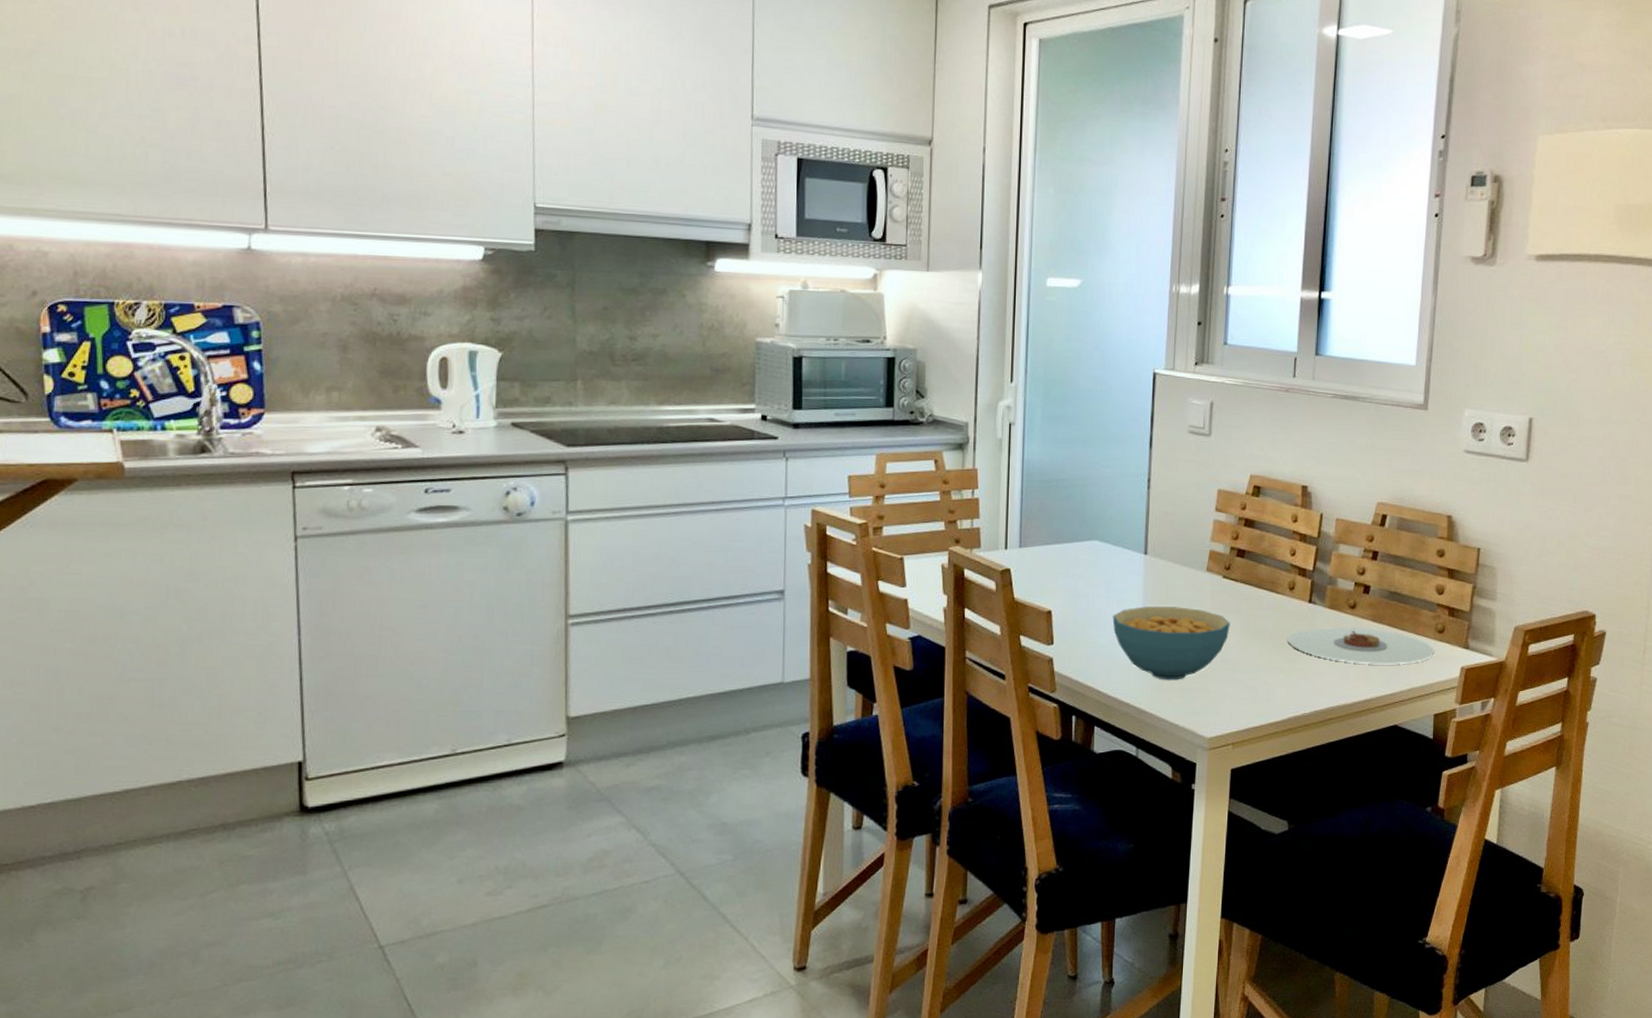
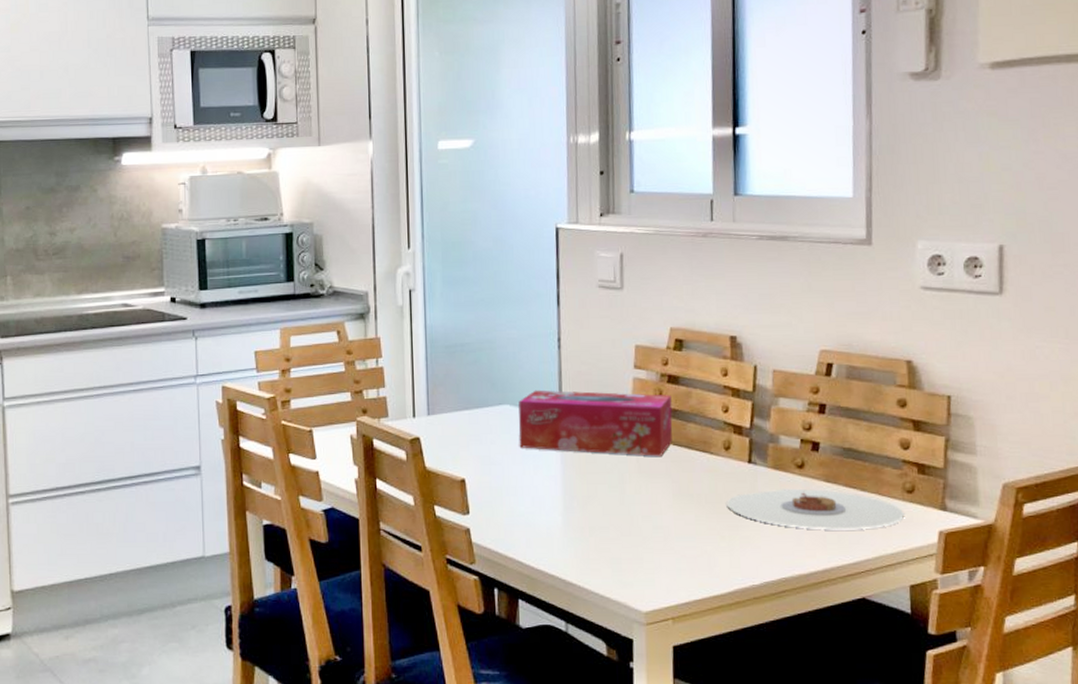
tissue box: none [1105,527,1247,594] -> present [517,390,673,456]
cereal bowl: present [1112,606,1230,680] -> none [530,471,660,550]

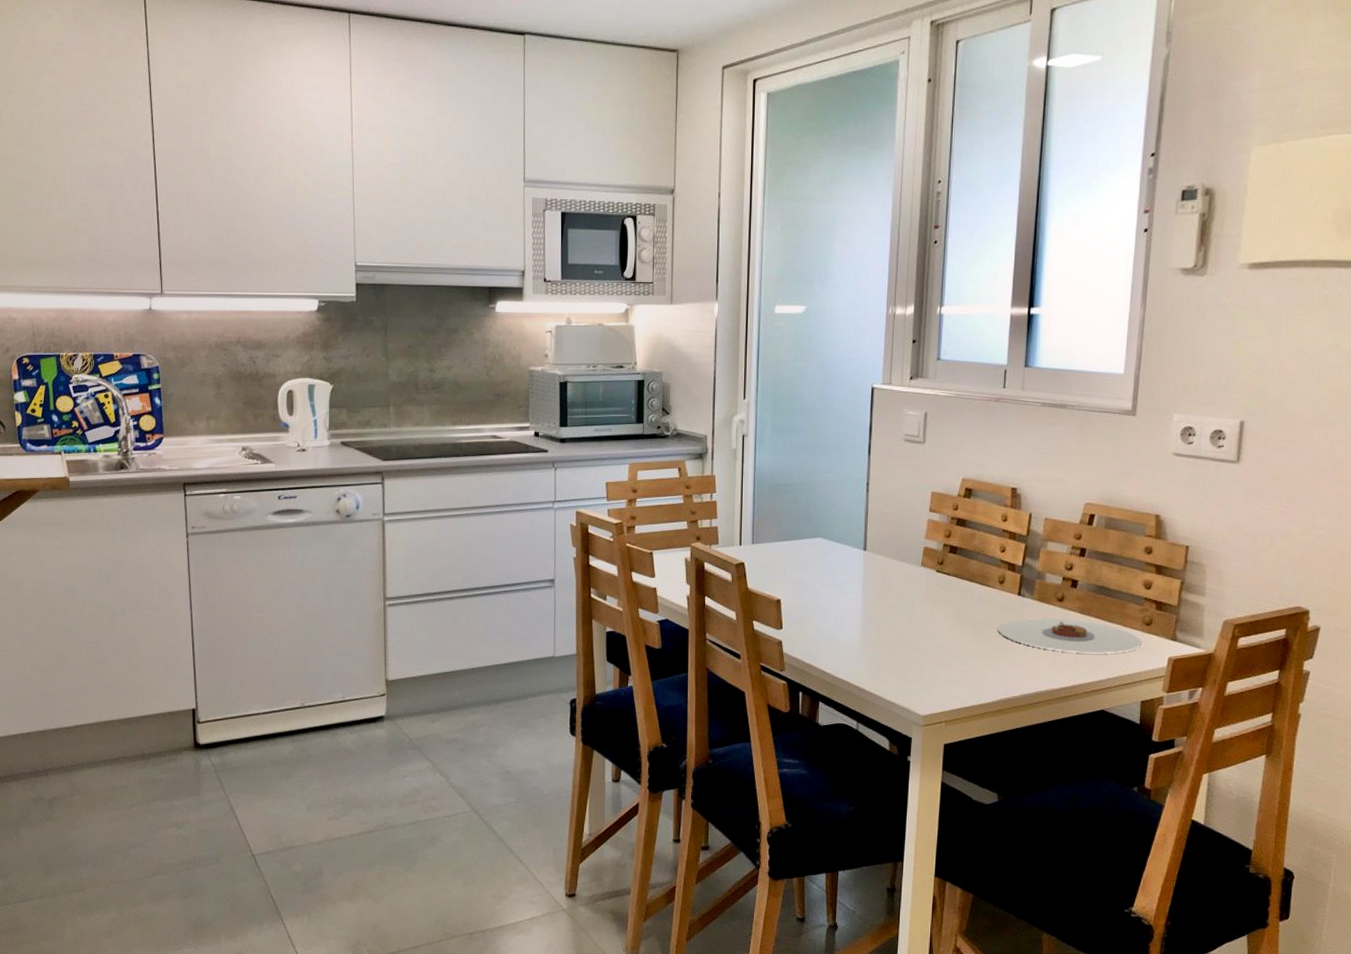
tissue box: present [517,390,673,456] -> none [828,526,959,587]

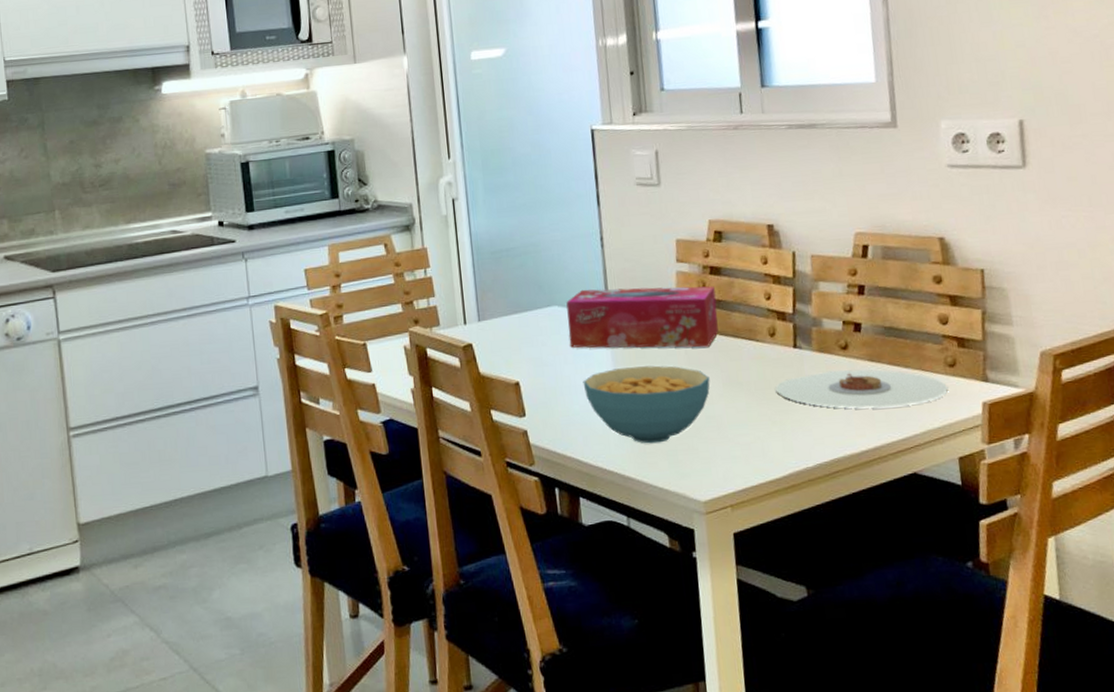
tissue box: none [828,526,959,587] -> present [566,286,719,348]
cereal bowl: none [835,597,943,663] -> present [583,365,710,444]

